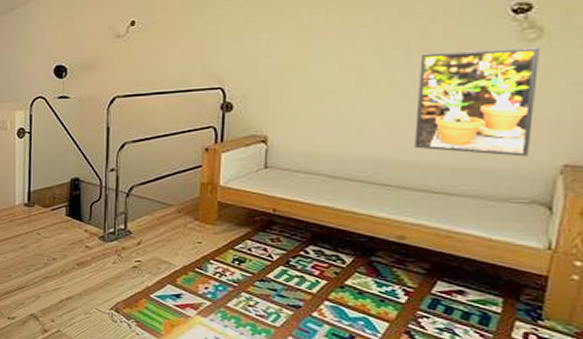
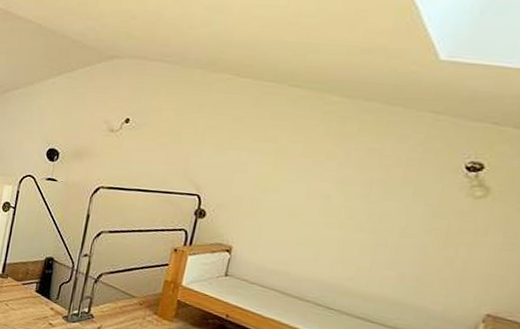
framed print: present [414,47,540,157] -> none [361,193,484,302]

